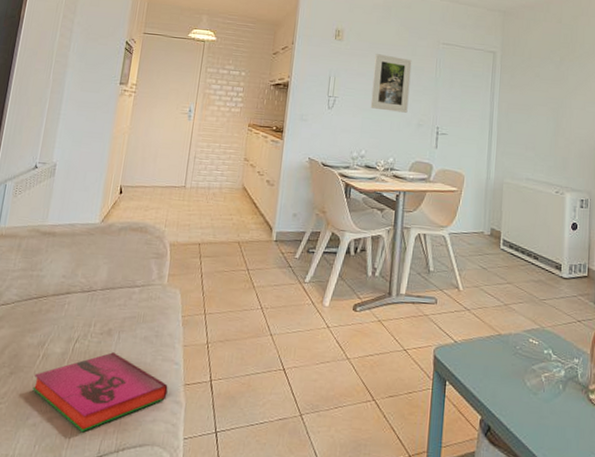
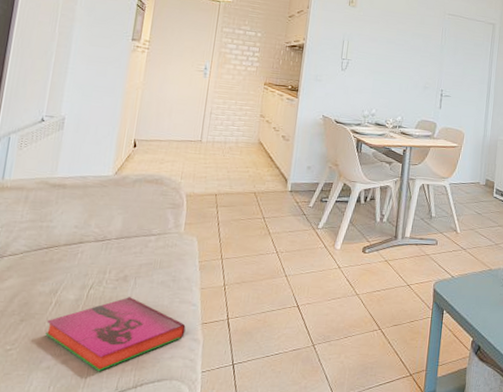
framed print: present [370,54,412,113] -> none [381,21,420,76]

